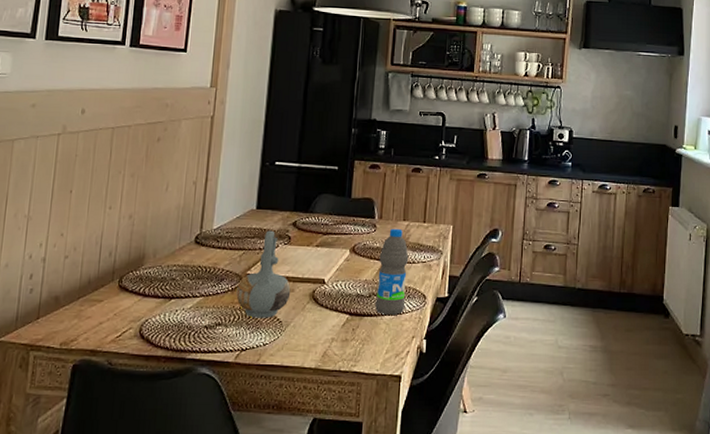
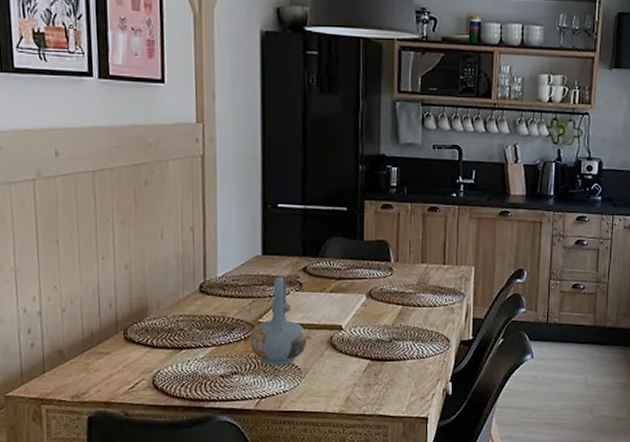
water bottle: present [375,228,409,316] -> none [397,271,429,360]

